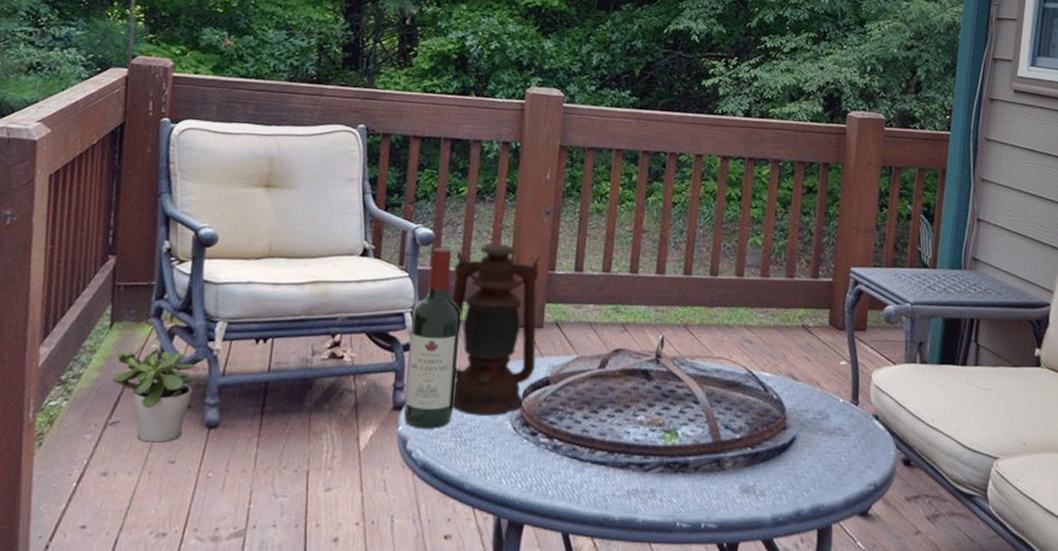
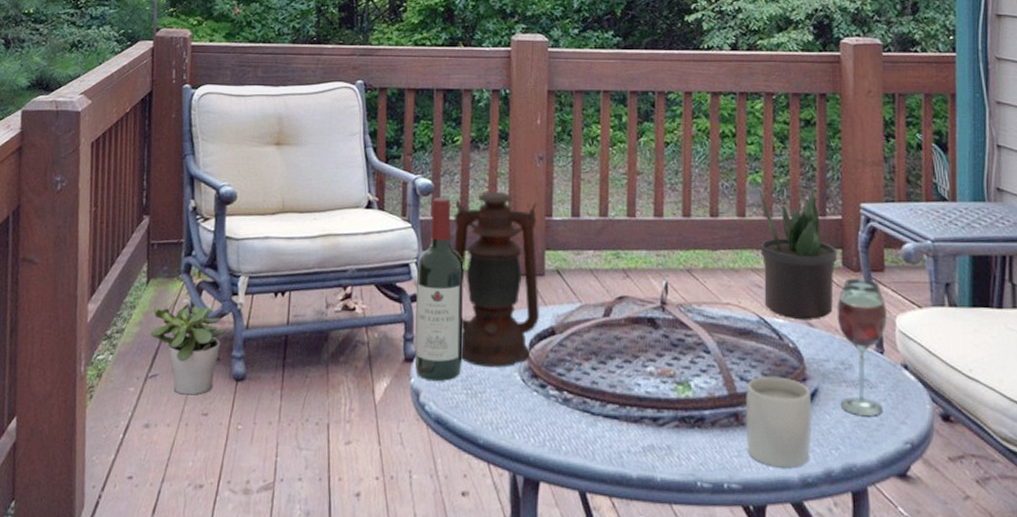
mug: none [725,425,789,509] -> present [745,376,813,468]
planter: none [754,251,825,373] -> present [759,190,837,319]
wineglass: none [814,336,865,461] -> present [837,278,887,416]

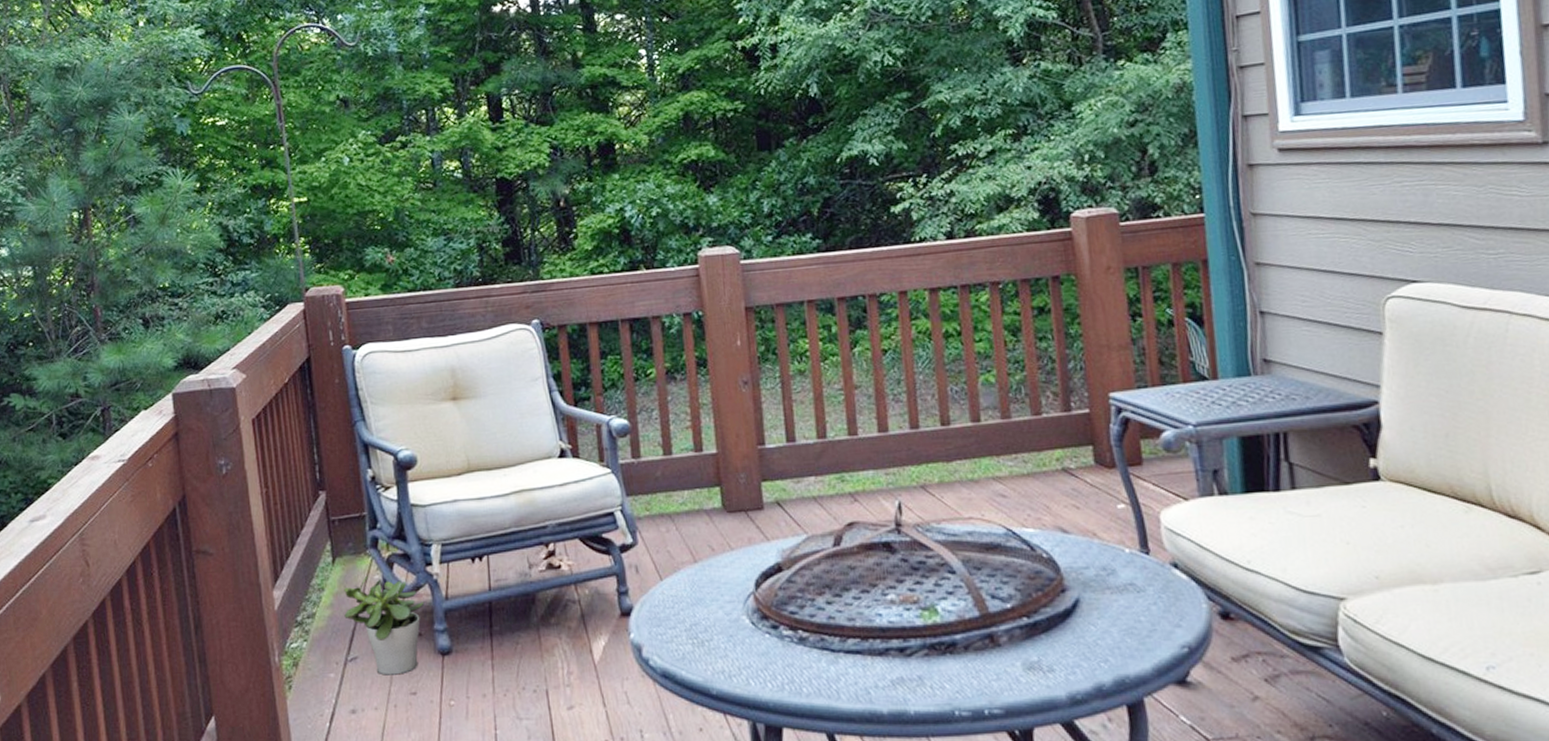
wine bottle: present [414,196,464,381] -> none [622,436,684,633]
lantern: present [453,192,540,367] -> none [656,424,764,613]
mug: present [745,376,813,468] -> none [999,590,1077,687]
planter: present [759,190,837,319] -> none [993,385,1088,527]
wineglass: present [837,278,887,416] -> none [1092,475,1153,623]

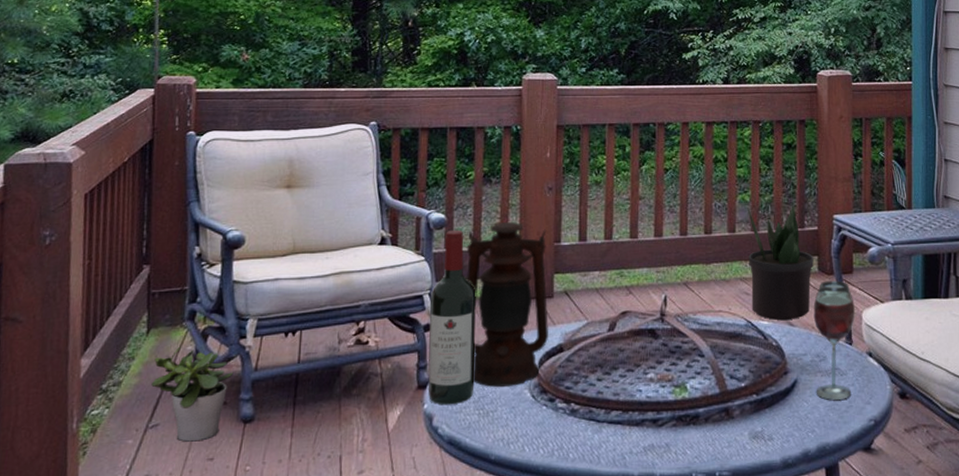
wine bottle: none [622,436,684,633] -> present [428,229,476,404]
lantern: none [656,424,764,613] -> present [466,222,549,387]
planter: none [993,385,1088,527] -> present [747,206,814,320]
wineglass: none [1092,475,1153,623] -> present [813,280,855,400]

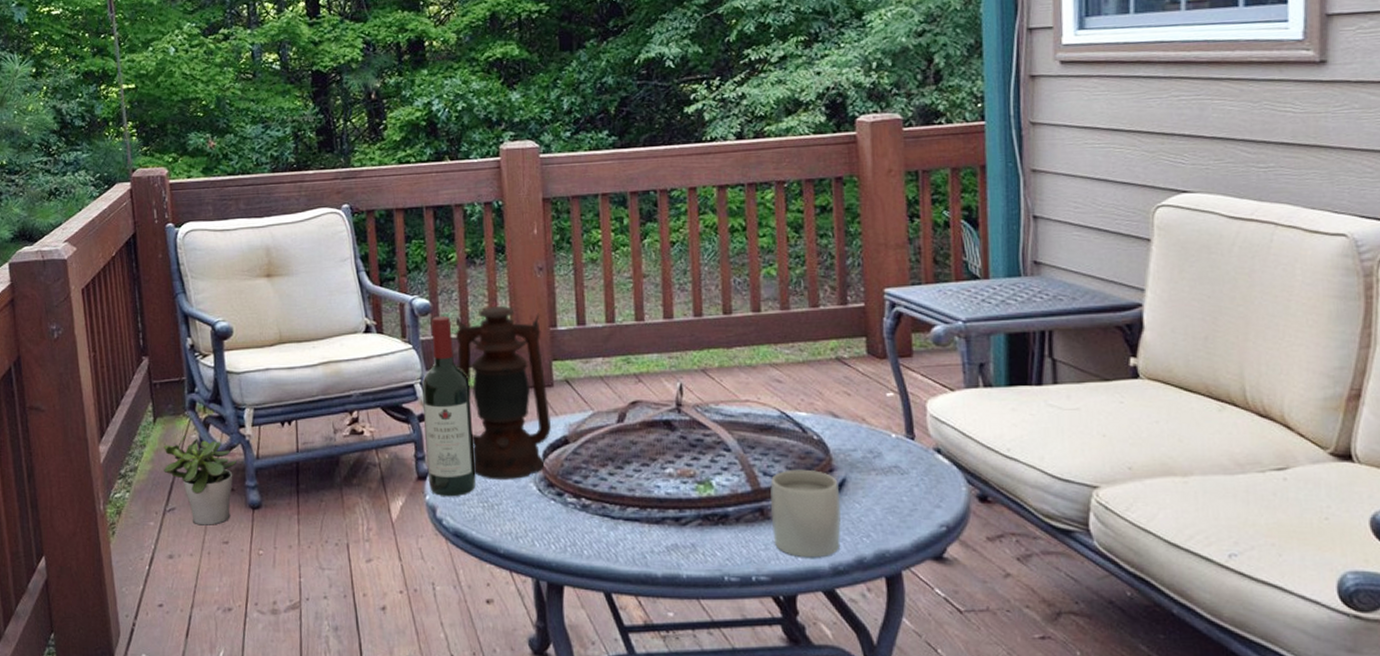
mug: none [734,372,792,453] -> present [769,469,842,558]
planter: present [747,206,814,320] -> none [774,279,861,411]
wineglass: present [813,280,855,400] -> none [862,365,917,502]

